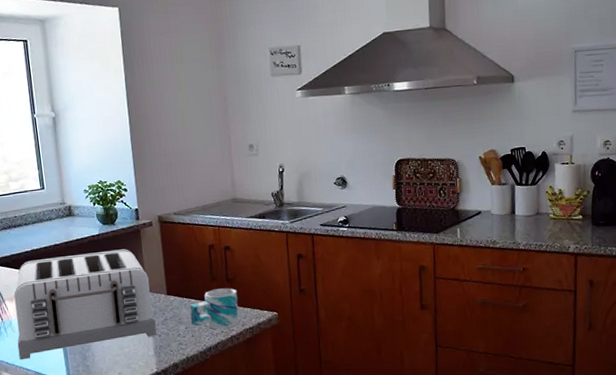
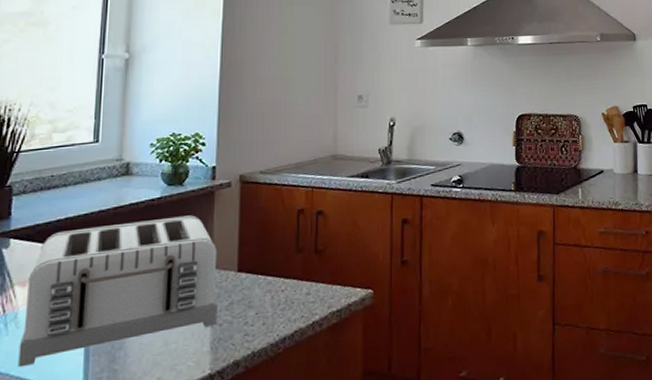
mug: present [189,288,240,329] -> none [264,261,327,314]

